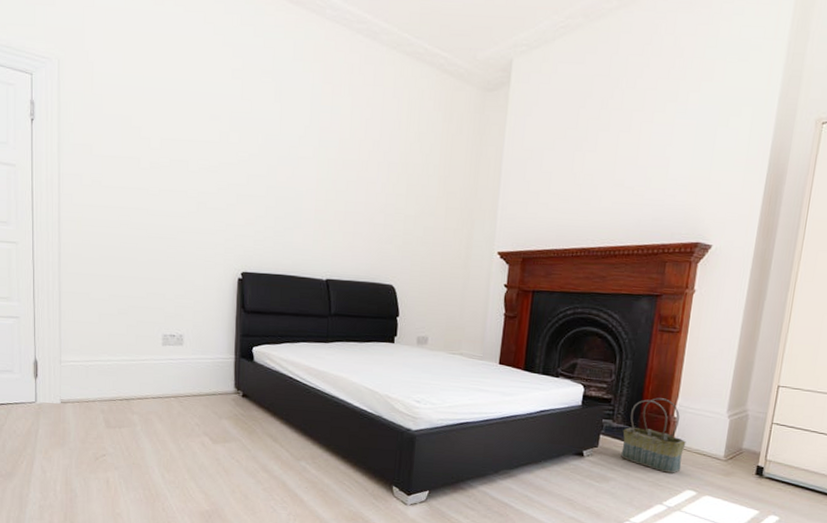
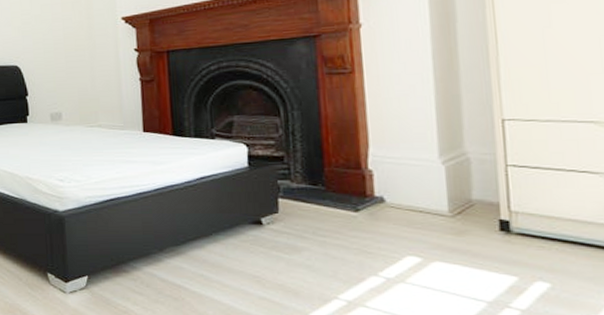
basket: present [621,398,686,473] -> none [306,149,393,237]

